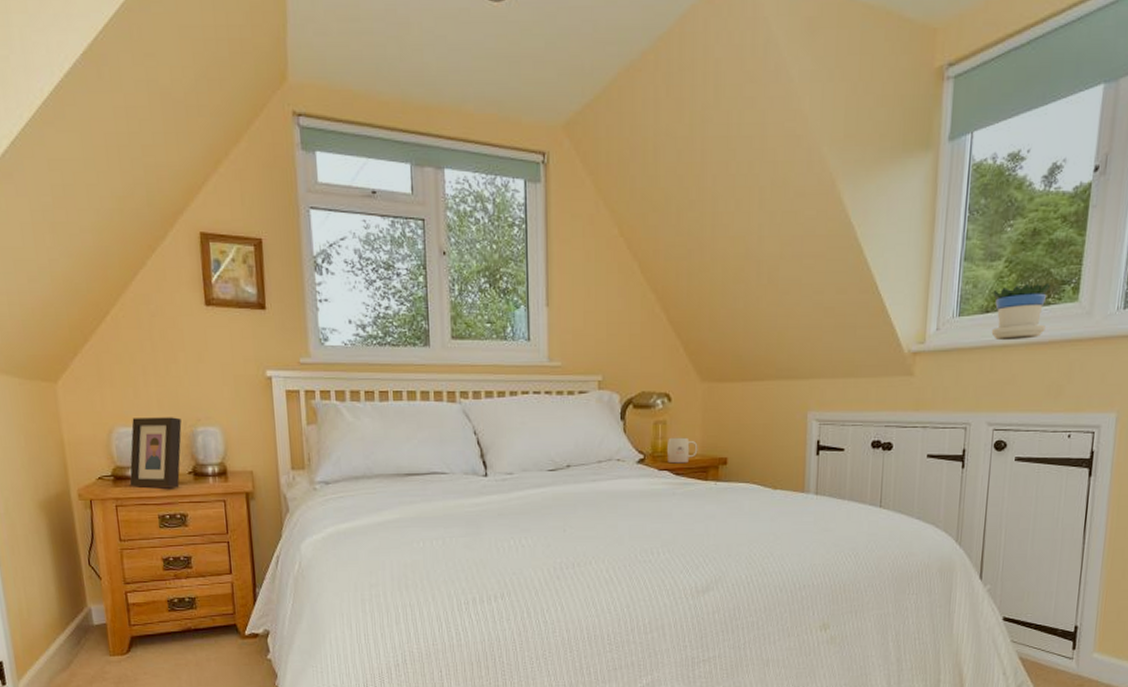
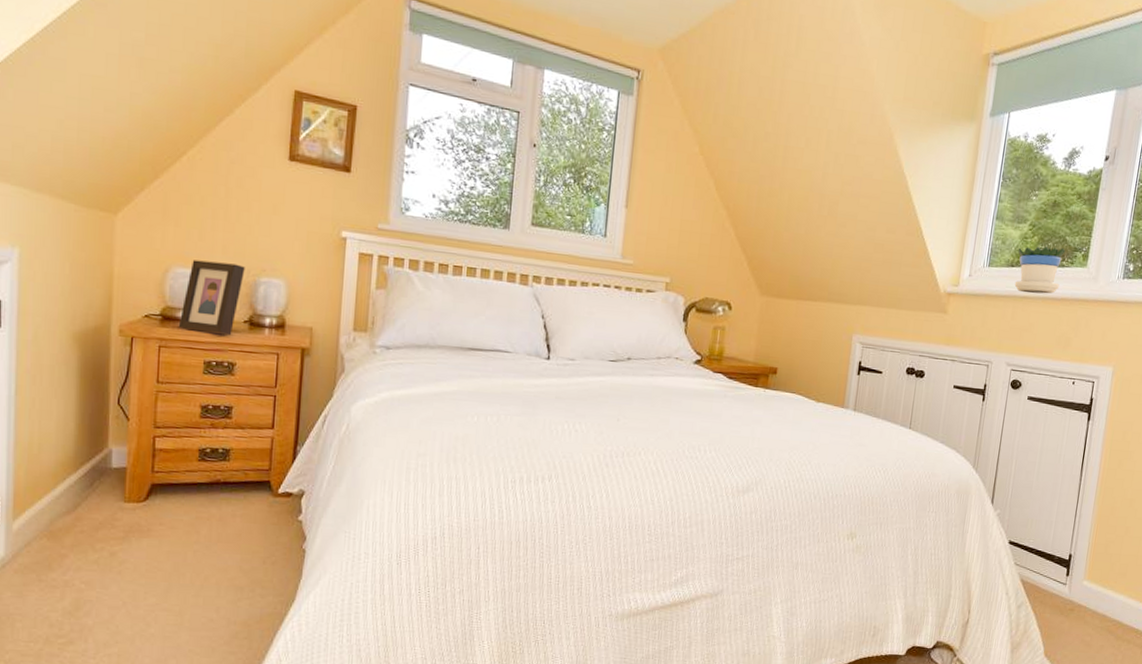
mug: present [667,437,698,464] -> none [722,343,752,369]

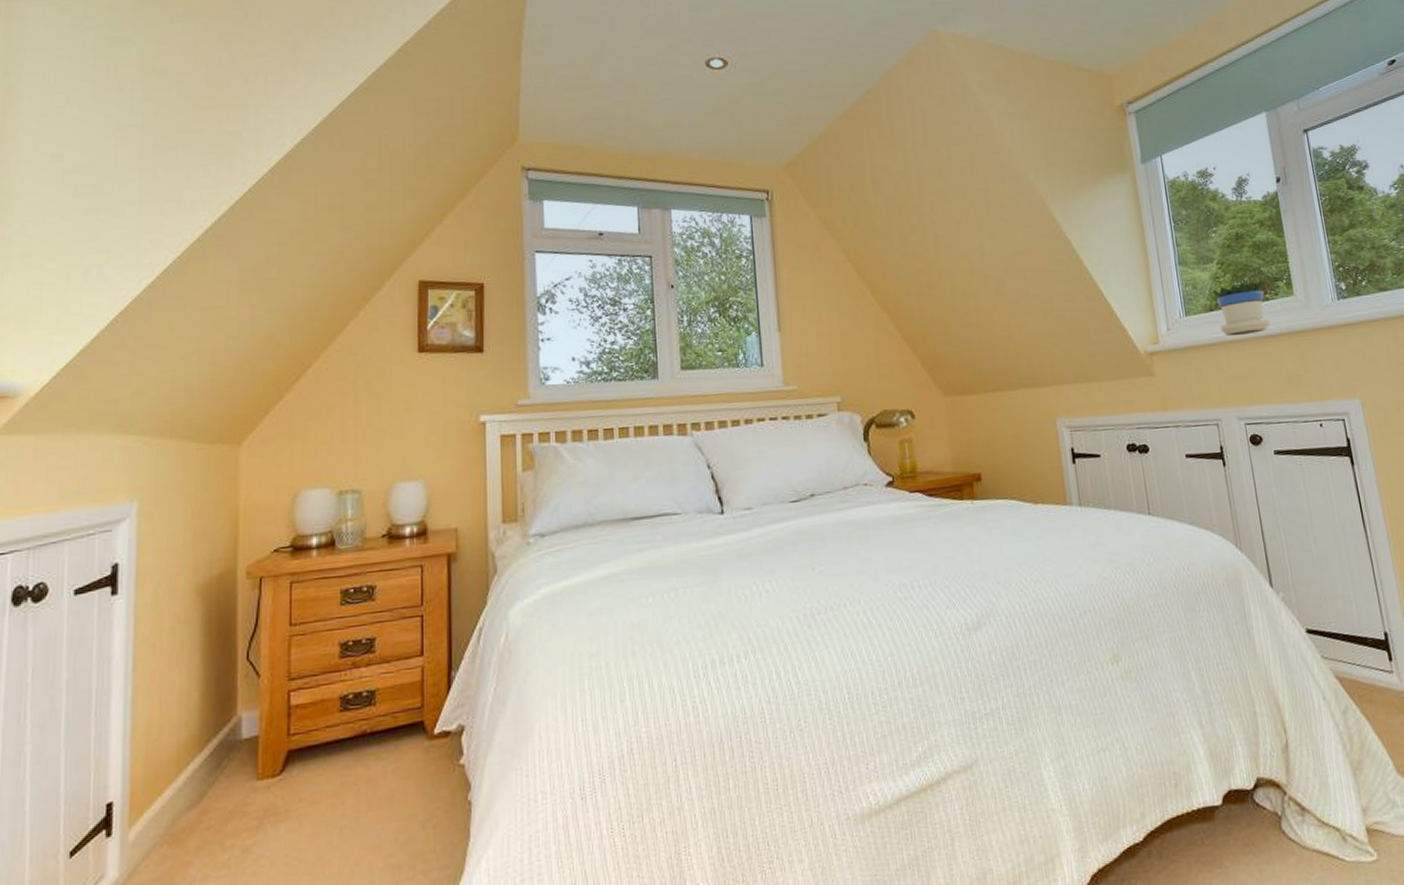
picture frame: present [178,260,245,336] -> none [310,473,379,558]

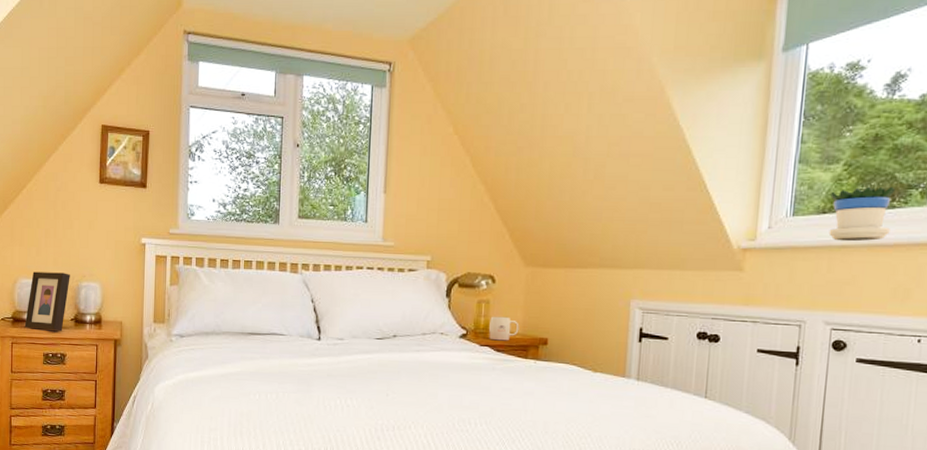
picture frame: none [310,473,379,558] -> present [24,271,70,332]
mug: none [916,454,949,485] -> present [489,316,519,341]

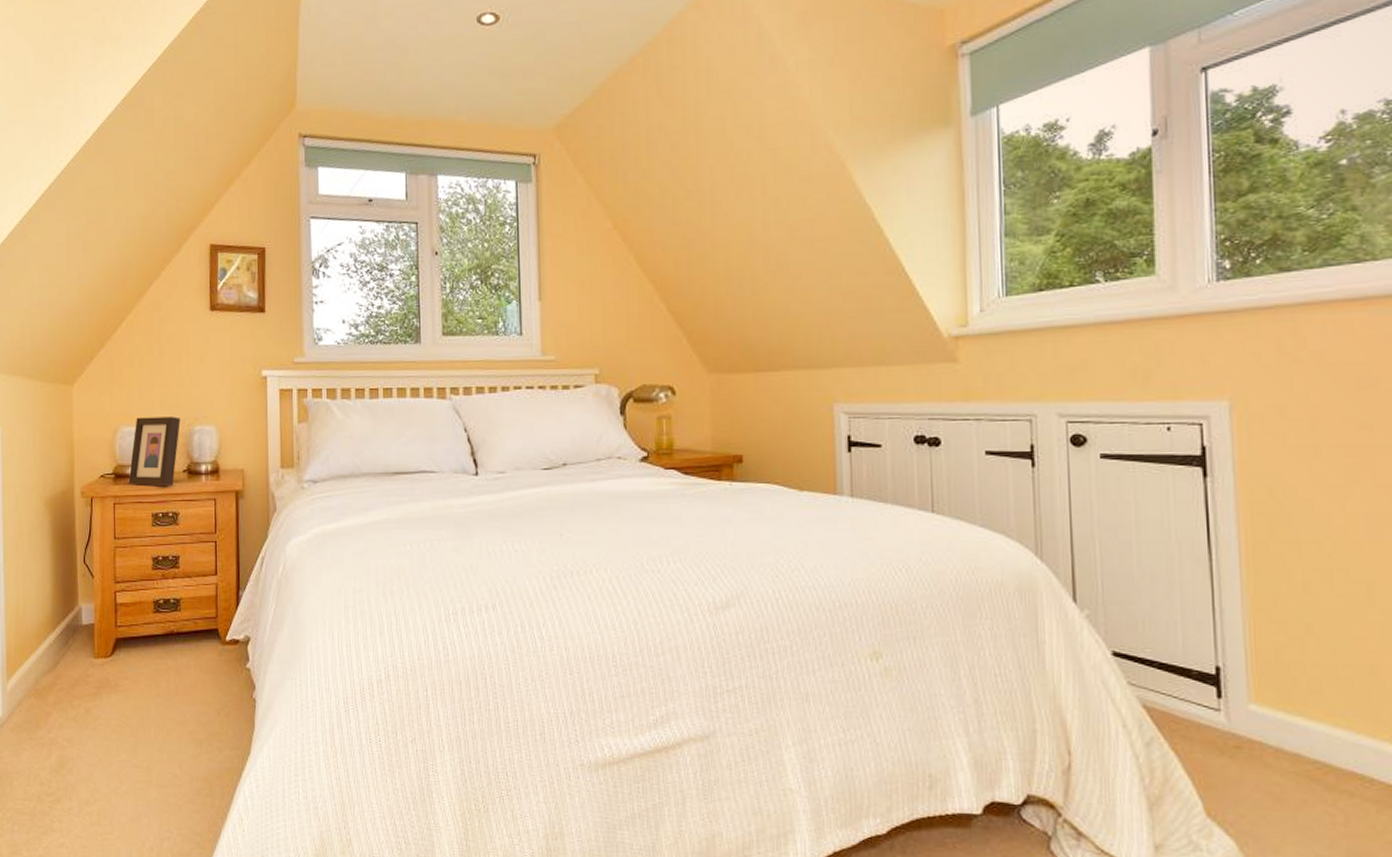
mug: present [489,316,519,341] -> none [673,433,709,462]
flowerpot: present [828,186,896,242] -> none [1045,255,1118,321]

